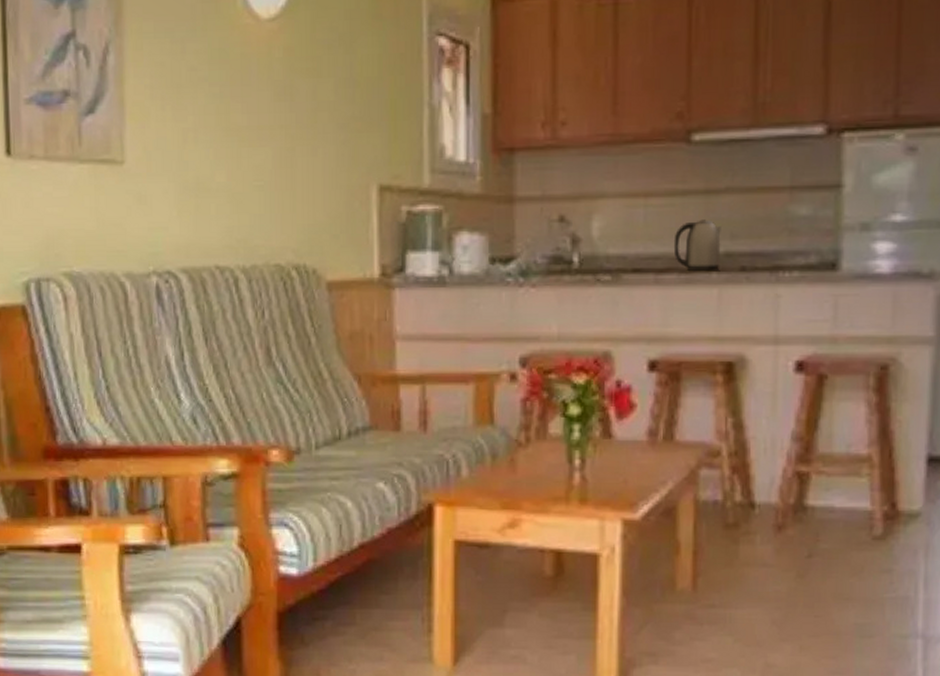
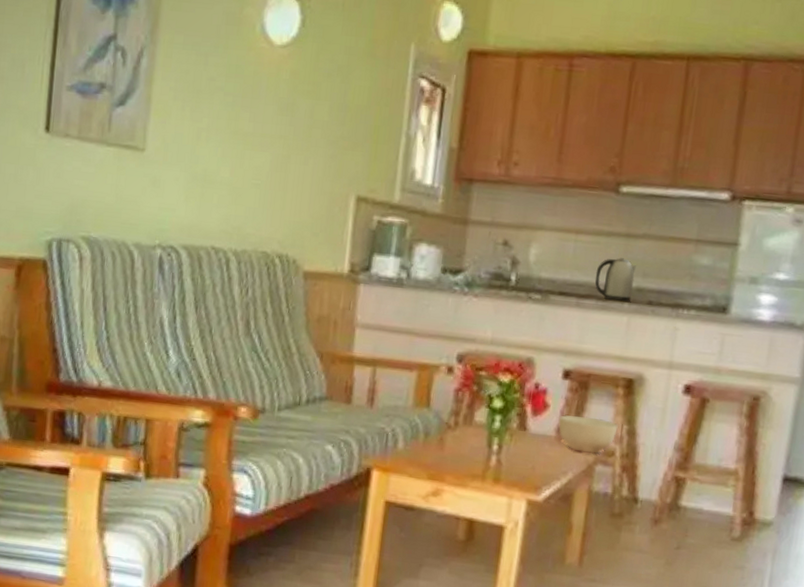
bowl: none [649,413,721,456] -> present [558,415,618,454]

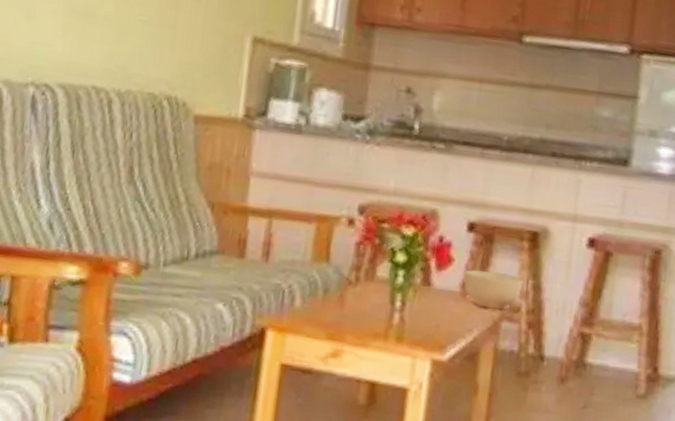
kettle: present [594,258,636,302] -> none [498,108,540,153]

